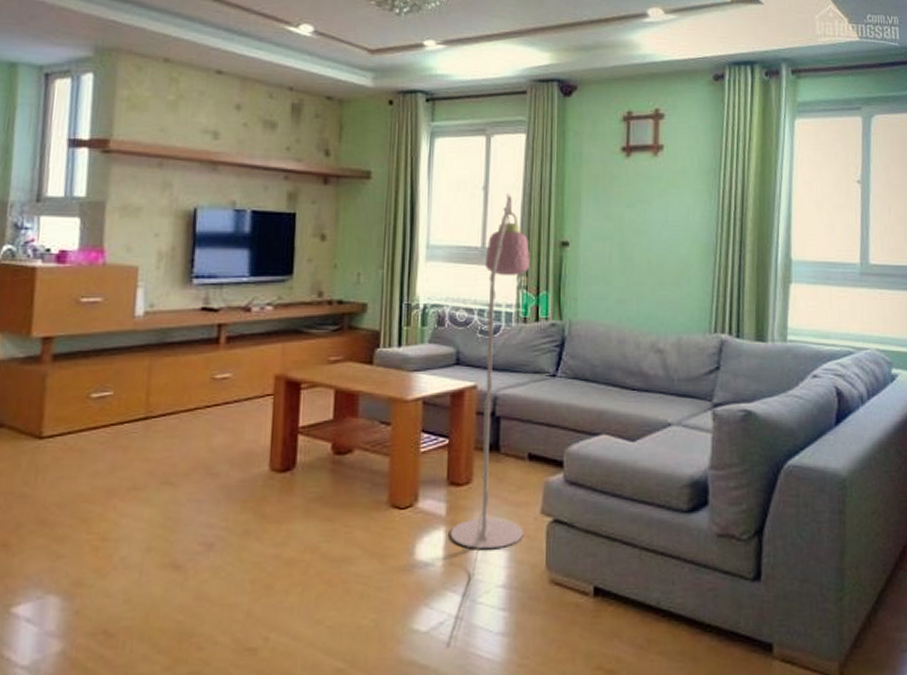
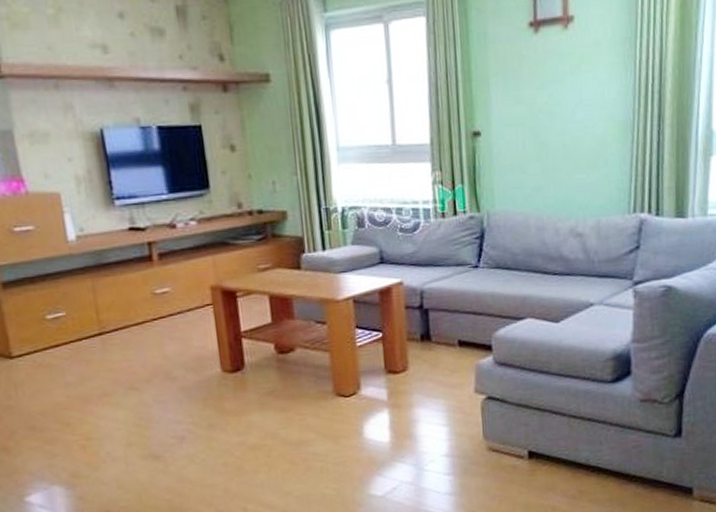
floor lamp: present [450,194,530,643] -> none [393,85,461,503]

